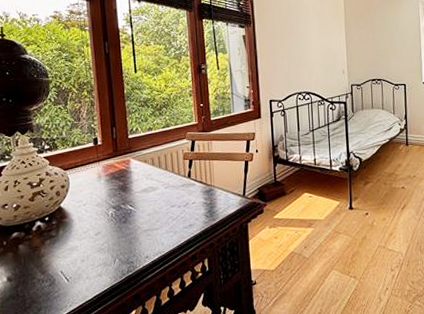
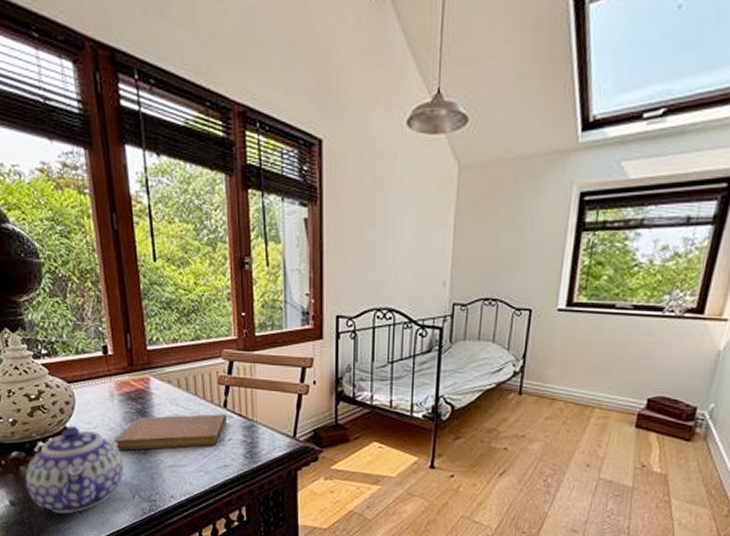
teapot: none [22,205,107,284] -> present [25,425,124,514]
notebook: none [100,183,191,221] -> present [114,414,227,450]

